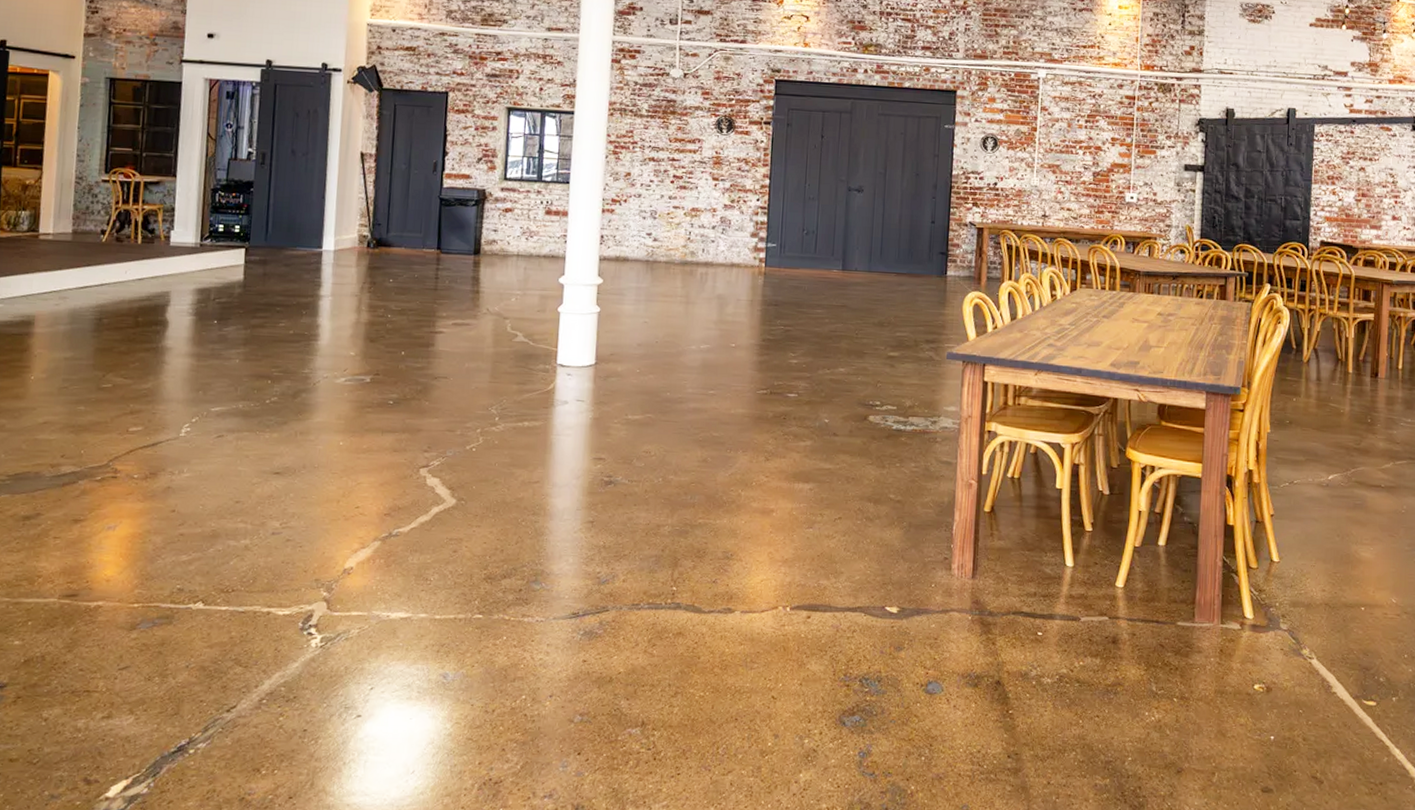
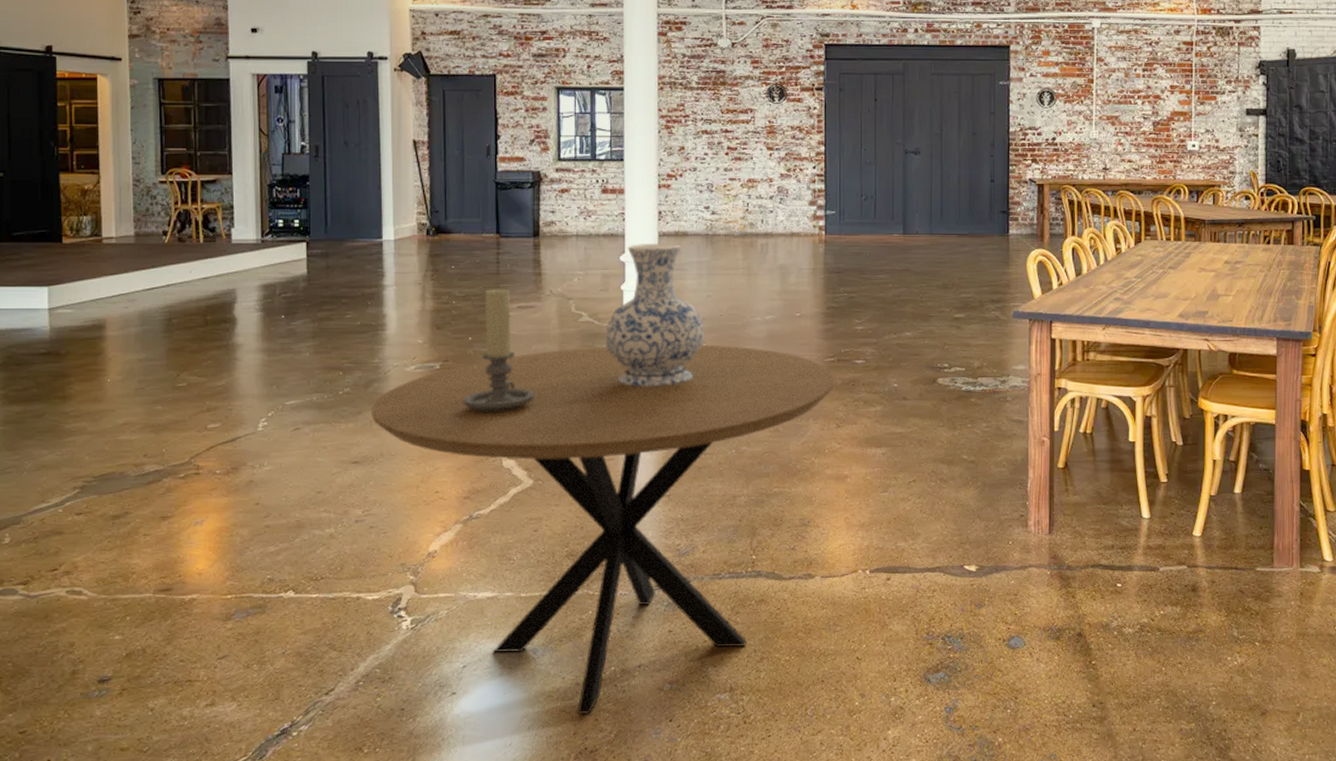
dining table: none [297,367,765,743] -> present [371,344,834,714]
candle holder: none [391,303,464,429] -> present [463,287,535,413]
vase: none [538,266,639,411] -> present [605,243,705,387]

